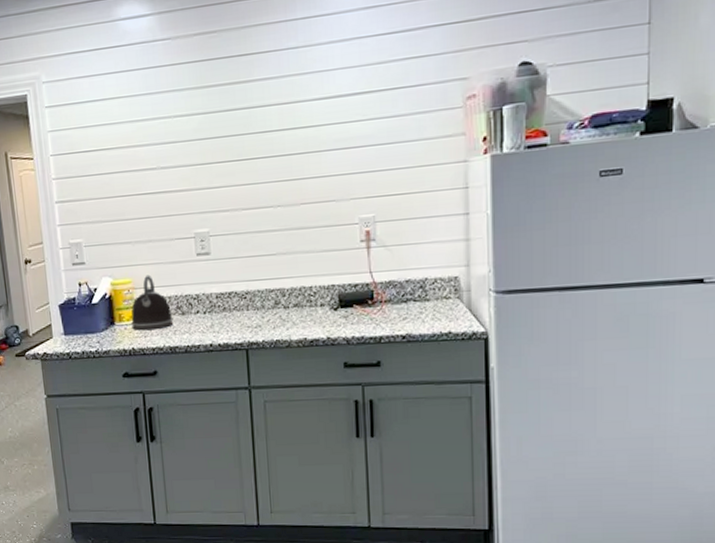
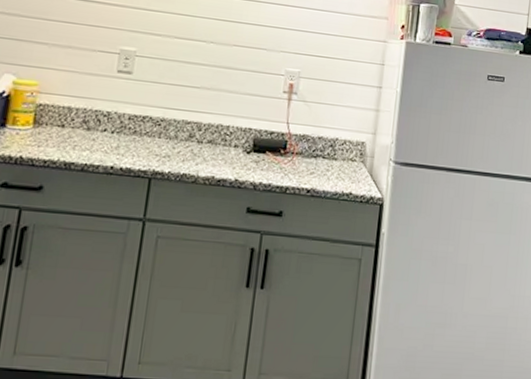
kettle: present [131,274,174,331] -> none [25,81,76,141]

